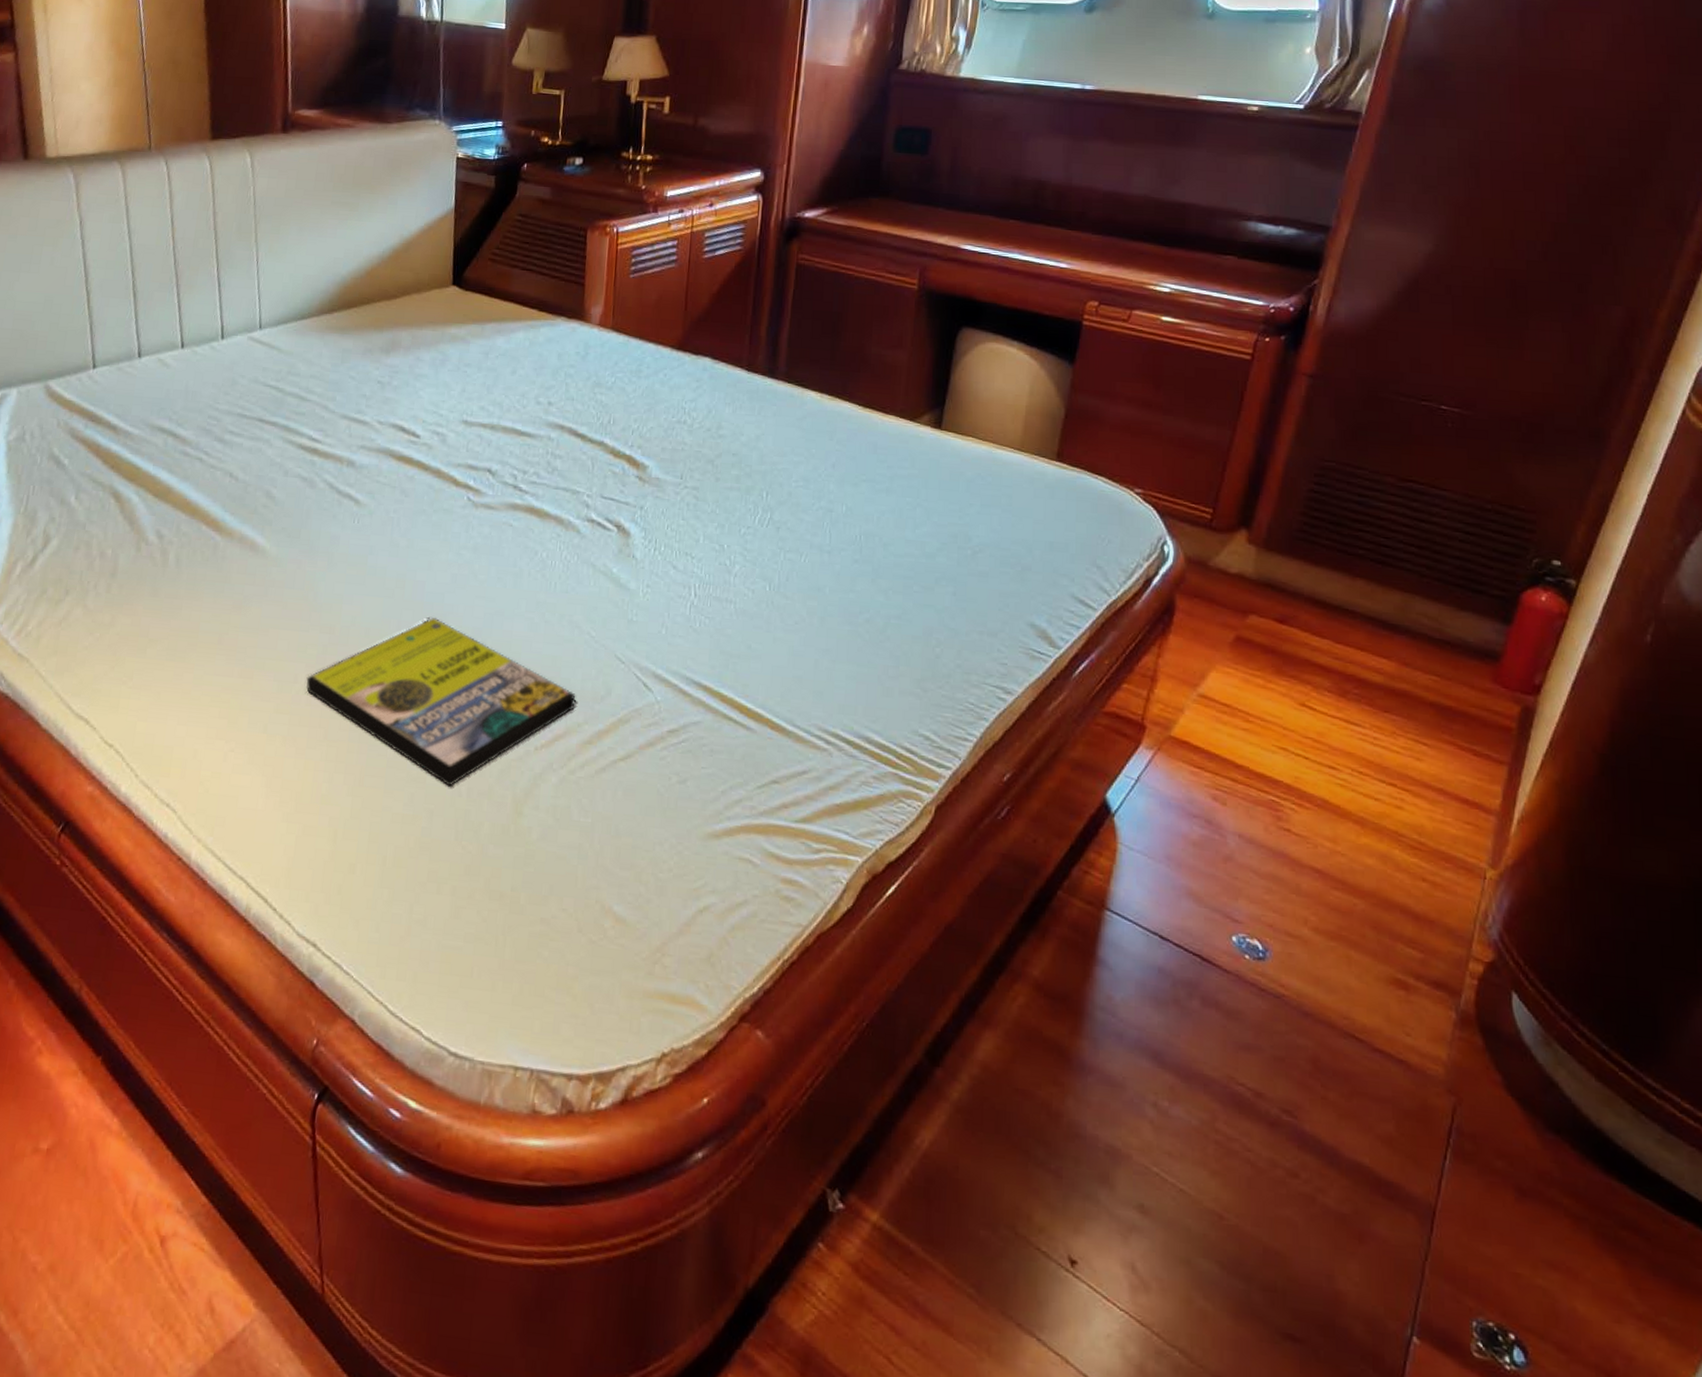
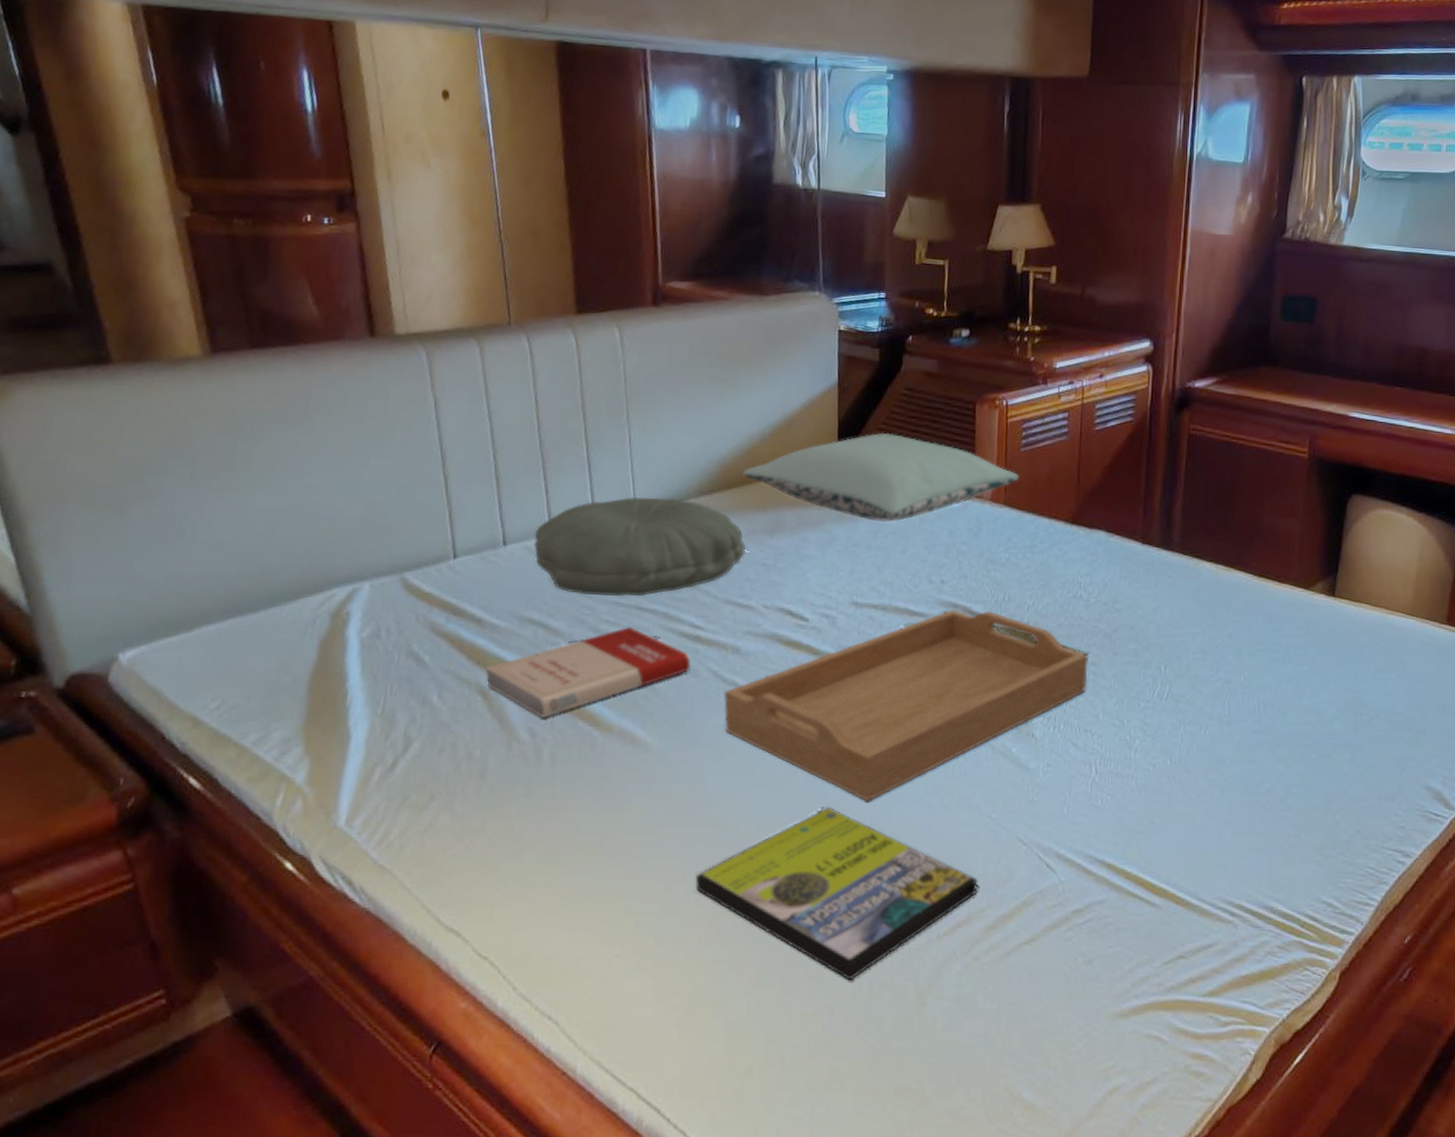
book: none [119,438,309,521] -> present [485,627,692,718]
pillow: none [166,315,363,409] -> present [534,497,746,597]
serving tray: none [337,430,691,614] -> present [724,609,1088,801]
pillow: none [362,257,627,345] -> present [743,432,1019,523]

